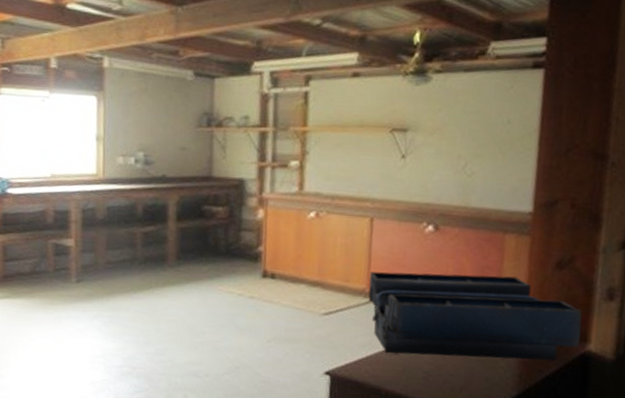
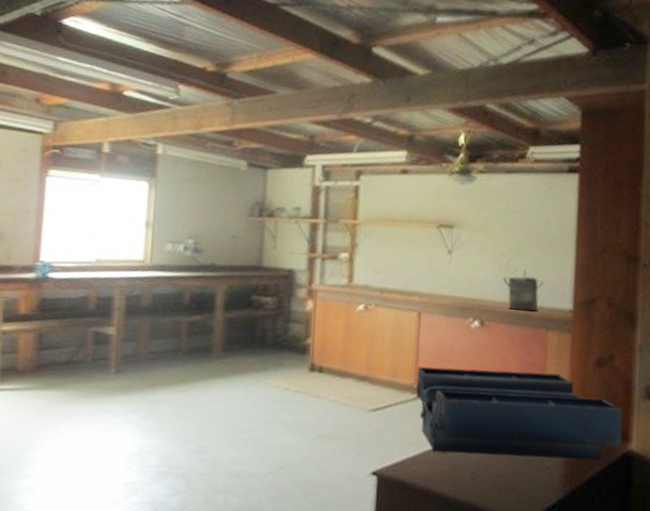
bucket: none [459,172,503,216] -> present [503,269,544,313]

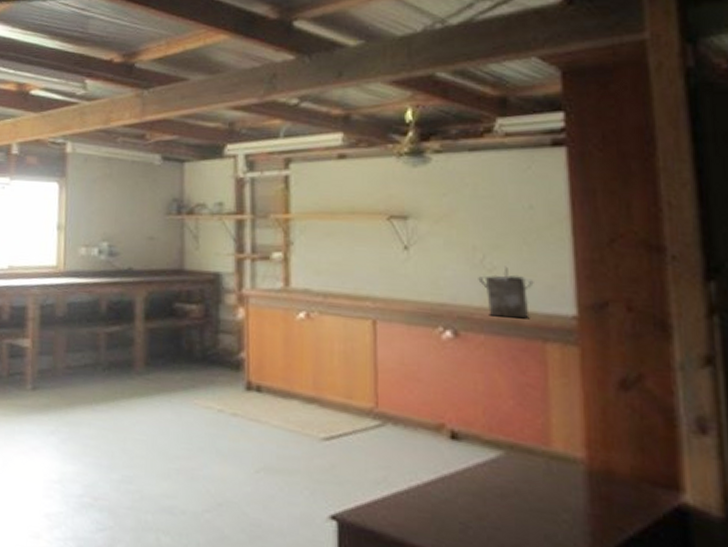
tool box: present [416,367,623,461] -> none [377,386,671,515]

